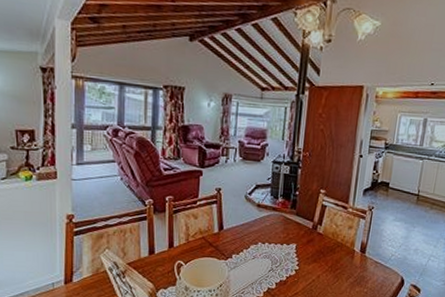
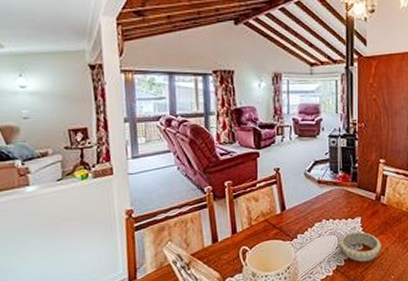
decorative bowl: none [272,257,313,287] -> present [339,232,381,262]

